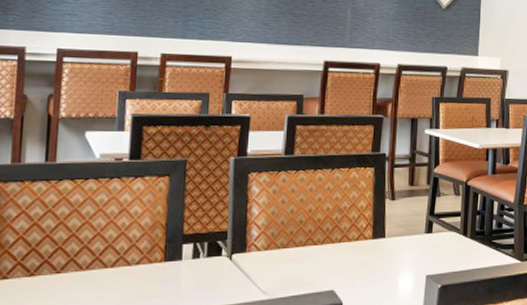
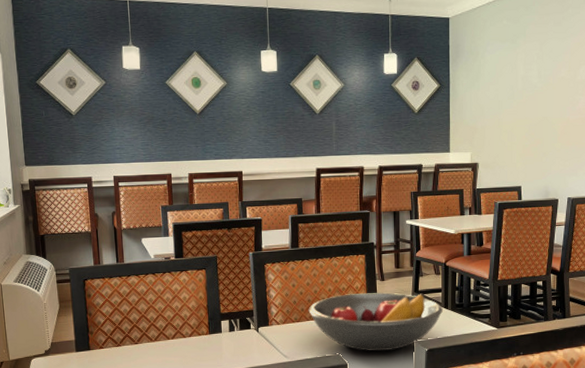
fruit bowl: none [299,214,461,288] -> present [308,292,443,352]

